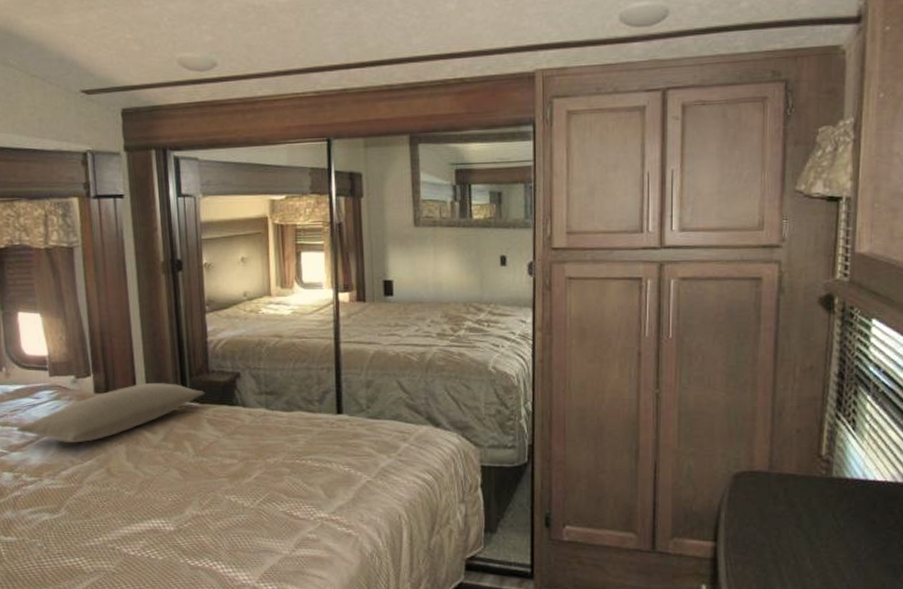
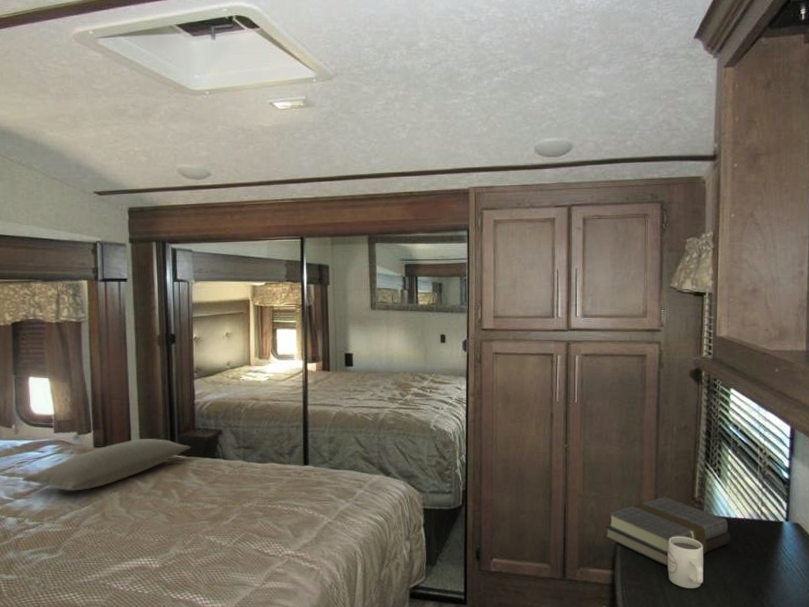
book: none [704,453,867,539] -> present [604,496,731,567]
mug: none [783,501,832,566] -> present [666,536,704,589]

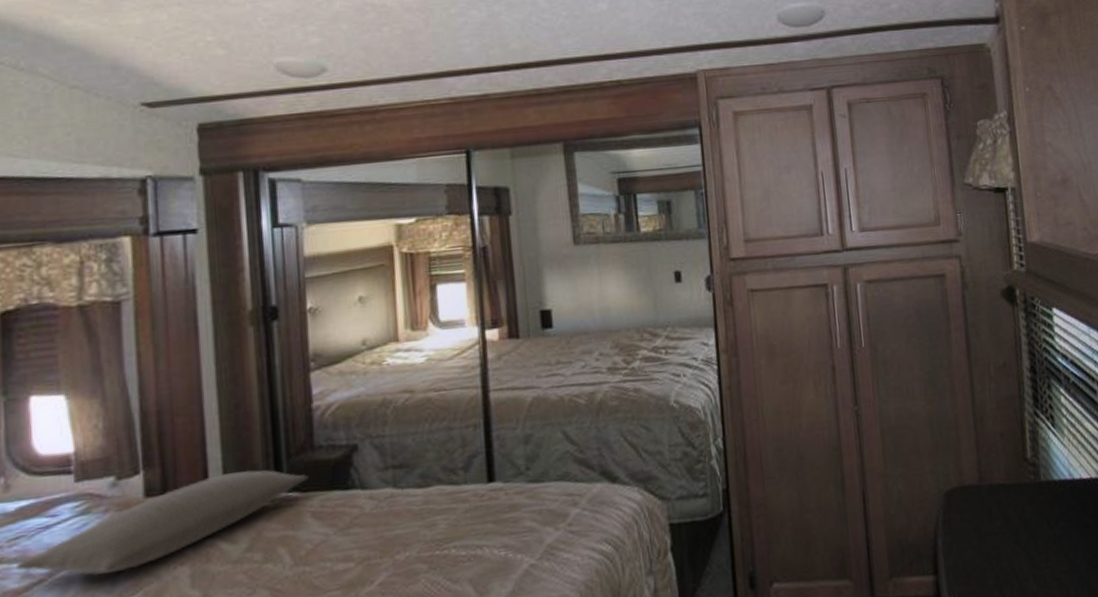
book: present [604,496,731,567] -> none [918,462,1078,560]
mug: present [666,536,704,589] -> none [1001,512,1052,586]

